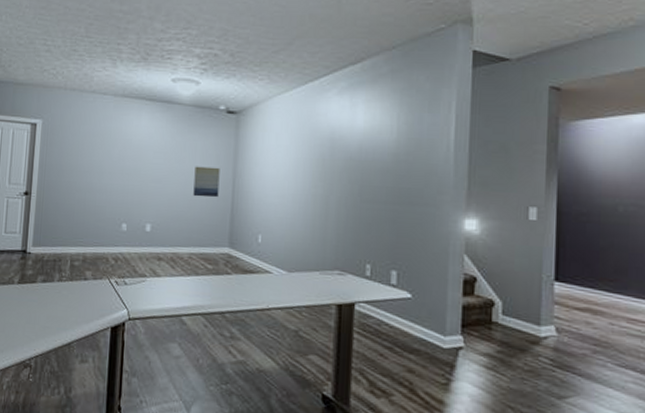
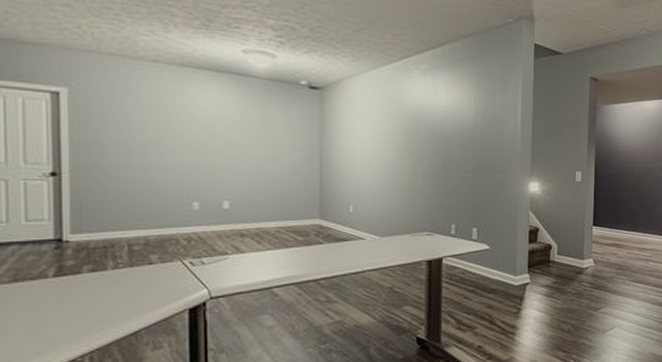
wall art: present [193,166,220,198] -> none [277,141,305,172]

